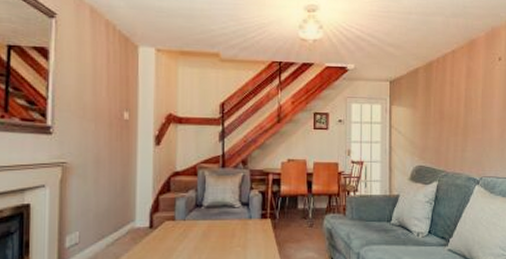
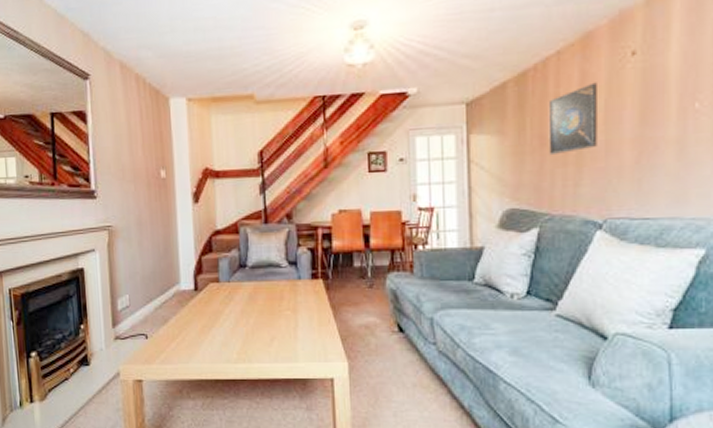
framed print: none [446,76,477,127] -> present [548,82,597,156]

